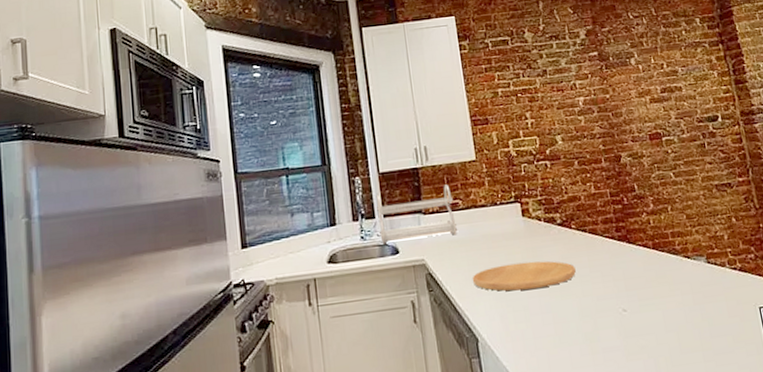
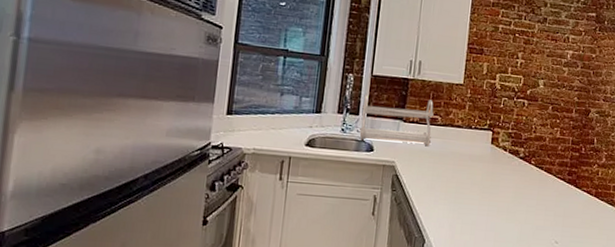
cutting board: present [472,261,576,291] -> none [432,181,525,209]

